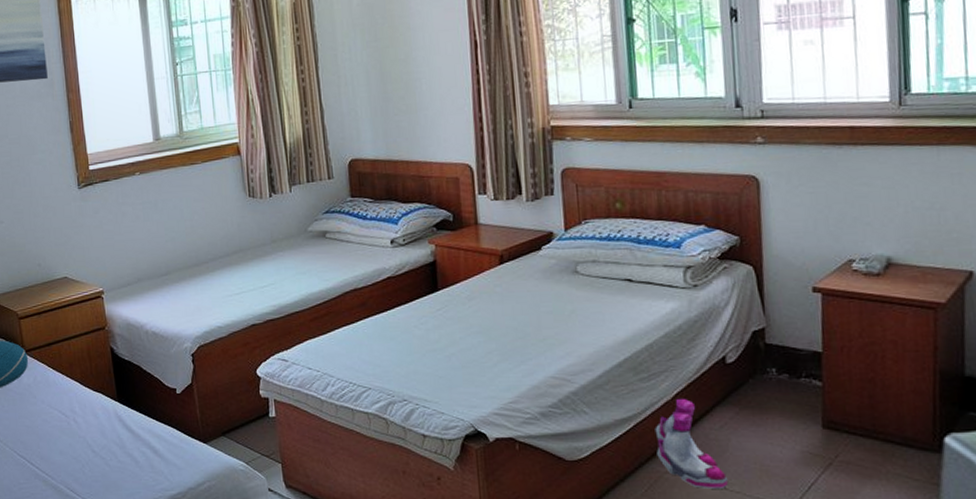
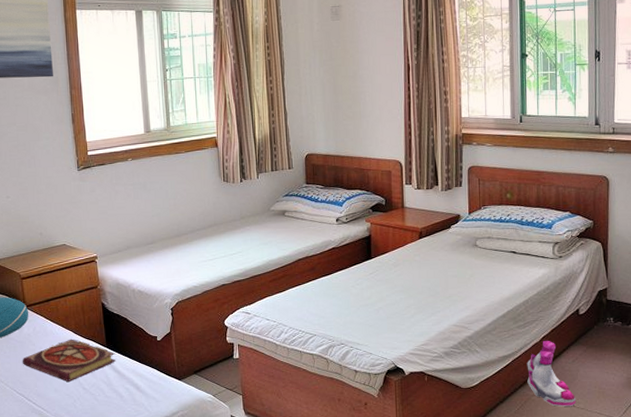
book: none [22,390,128,444] -> present [22,339,115,383]

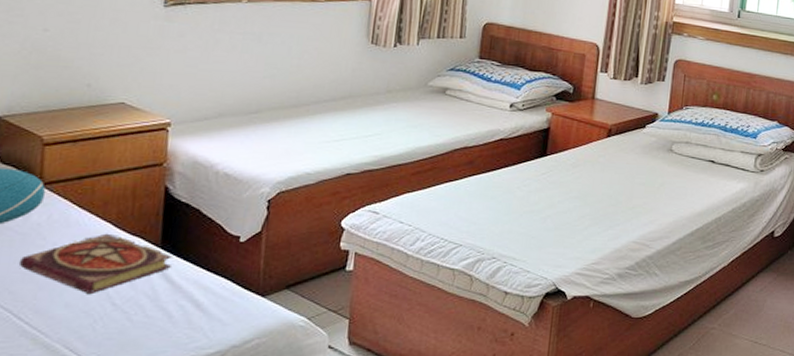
boots: present [527,340,577,407] -> none [708,264,759,342]

